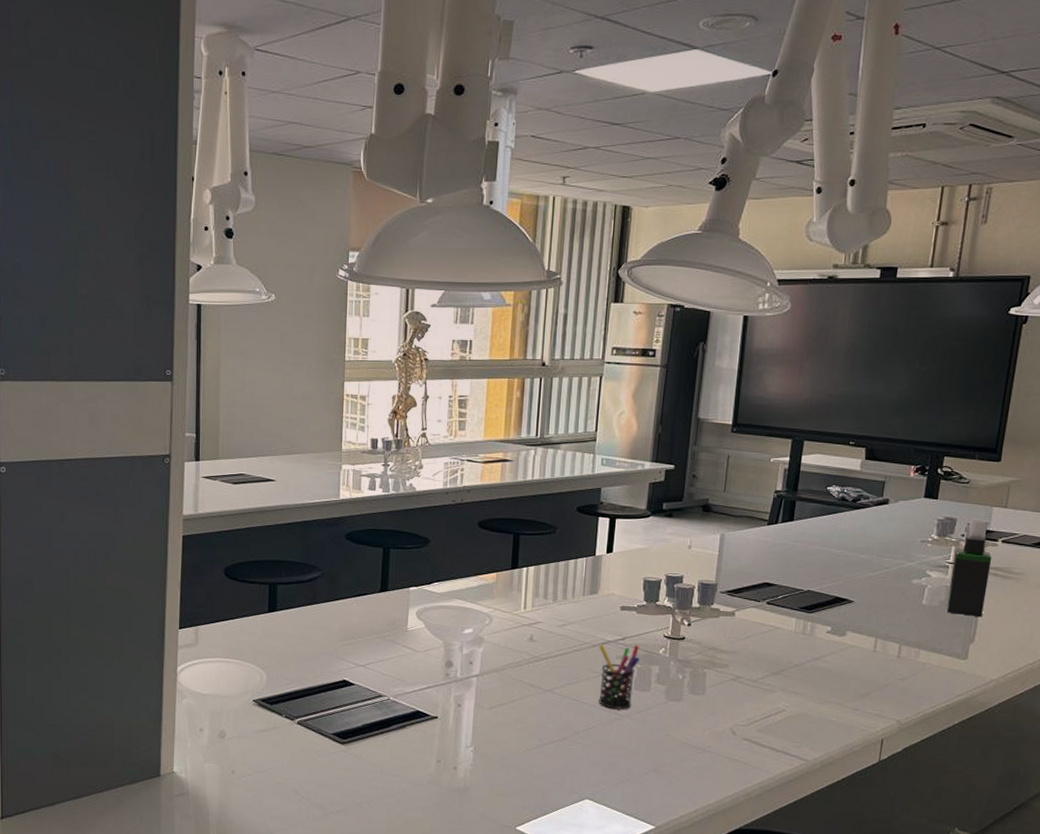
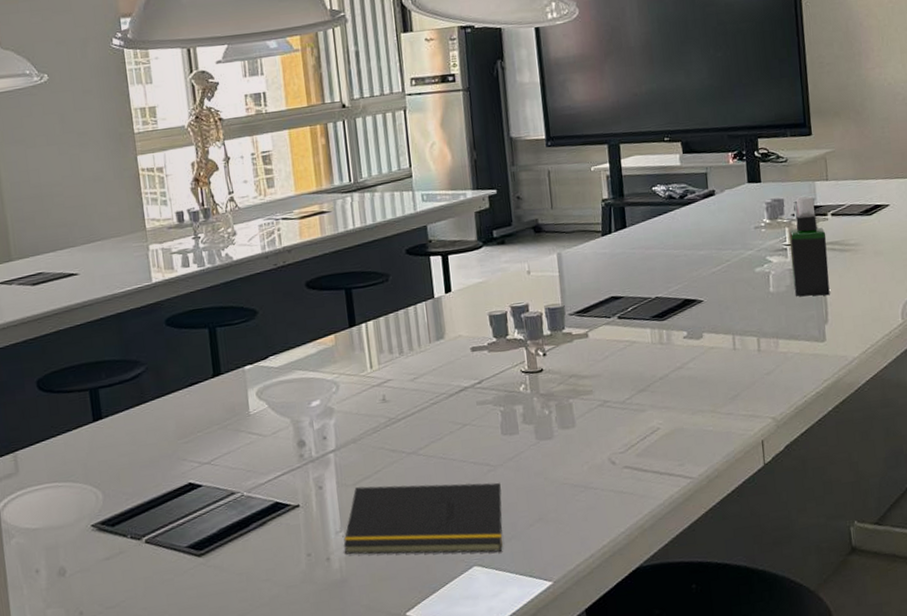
notepad: none [470,711,624,791] -> present [343,482,503,555]
pen holder: present [598,644,640,710] -> none [455,386,502,461]

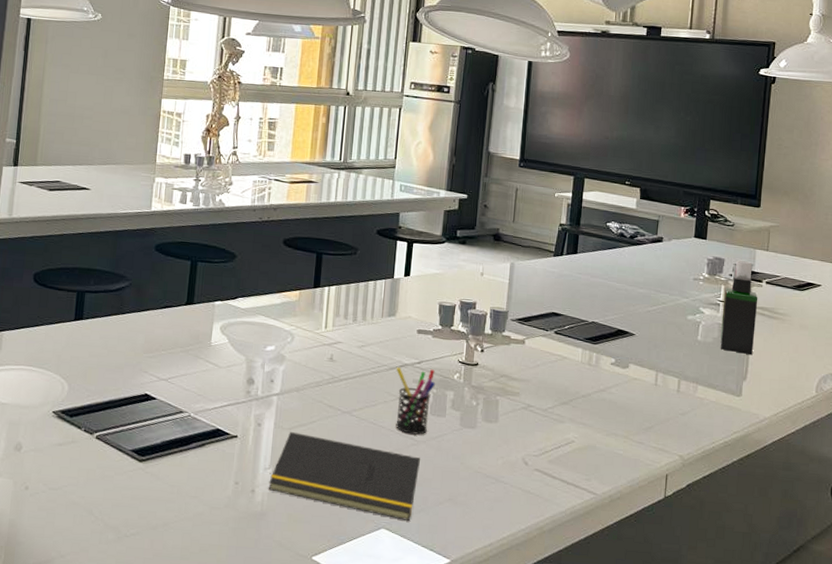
pen holder: none [455,386,502,461] -> present [396,366,436,436]

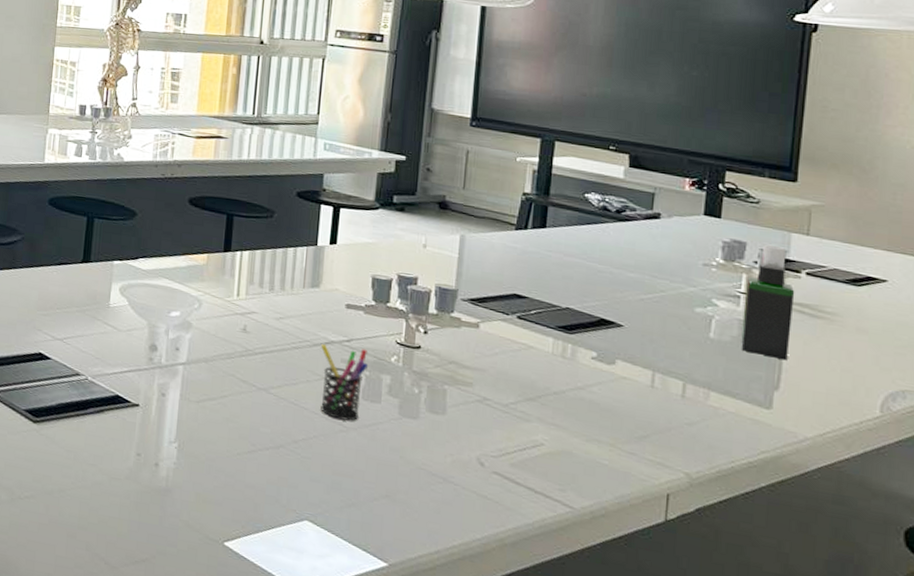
notepad: present [268,432,420,521] -> none [174,405,350,515]

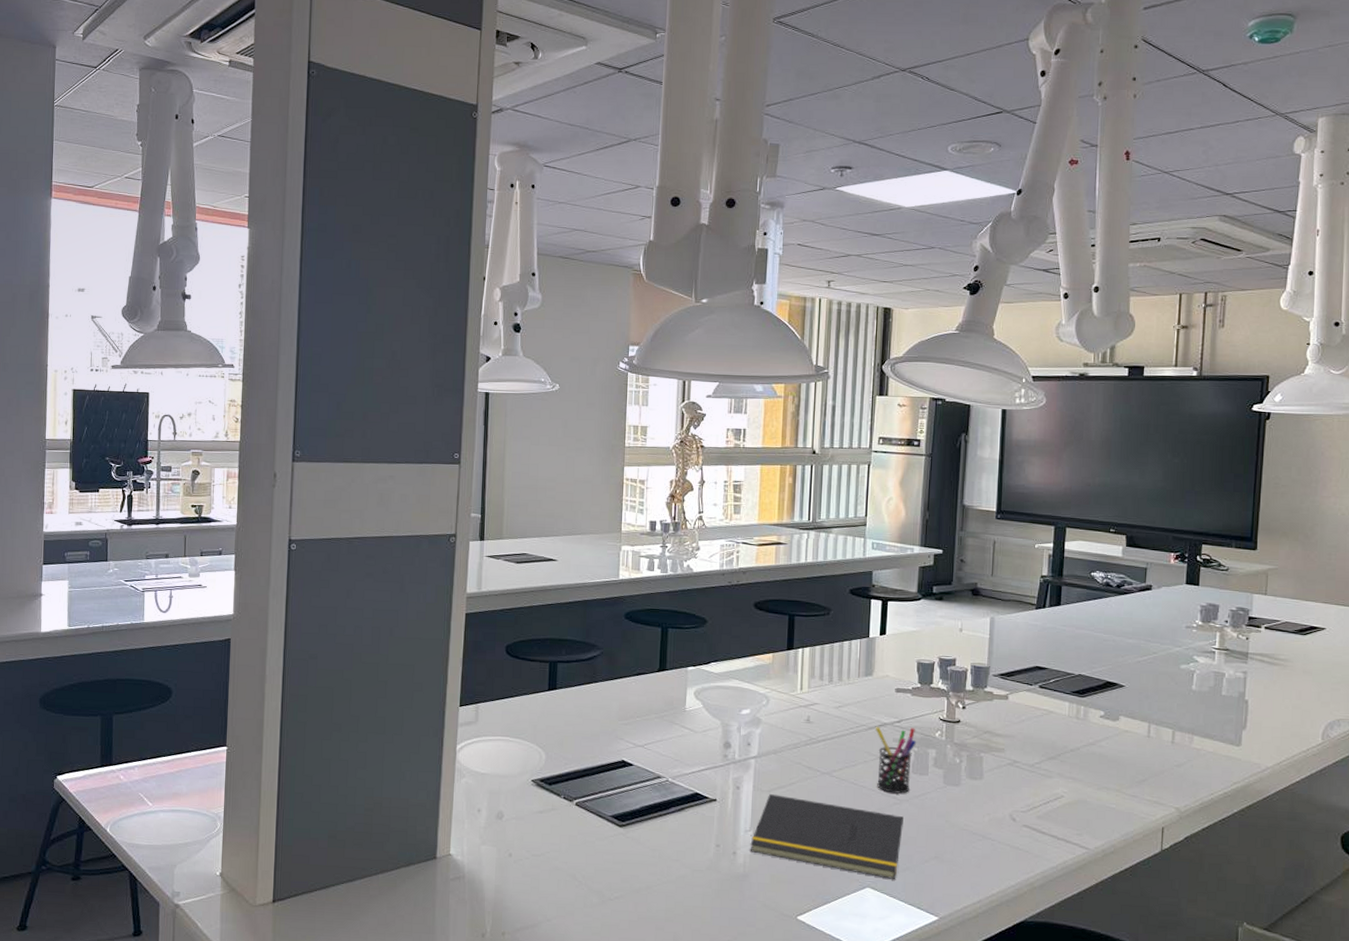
notepad: none [174,405,350,515] -> present [750,794,904,879]
spray bottle: present [741,245,795,361] -> none [1216,606,1257,704]

